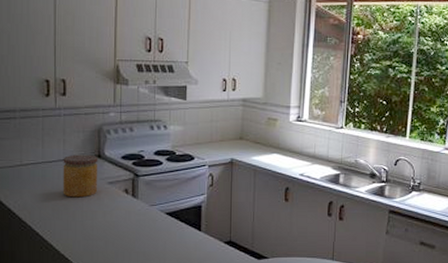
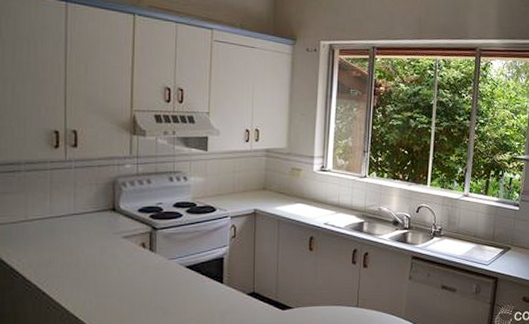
jar: present [62,154,98,198] -> none [73,208,113,254]

